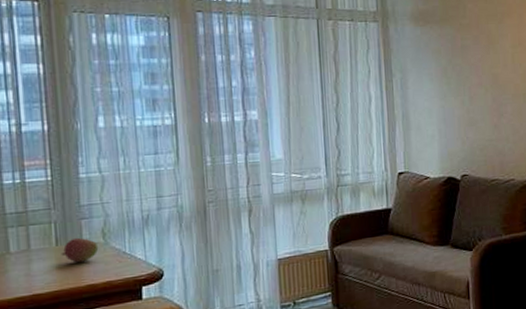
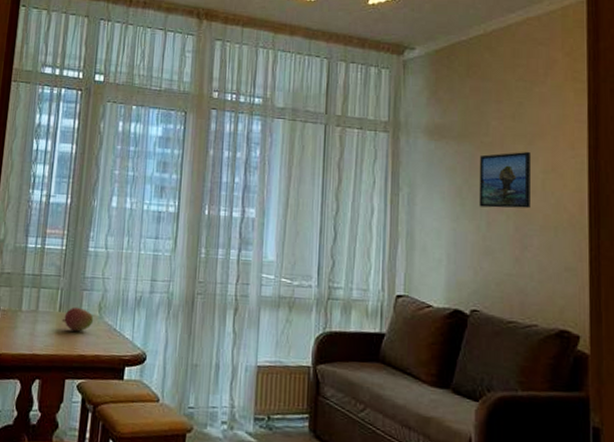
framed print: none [460,29,504,84] -> present [479,151,532,209]

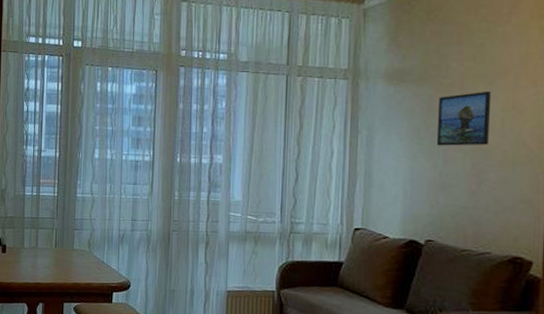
fruit: present [61,307,94,332] -> none [57,243,85,264]

